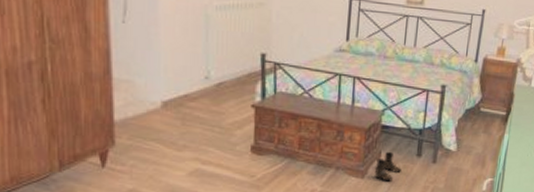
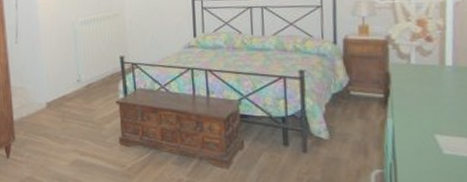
boots: present [374,151,402,181] -> none [239,140,268,172]

